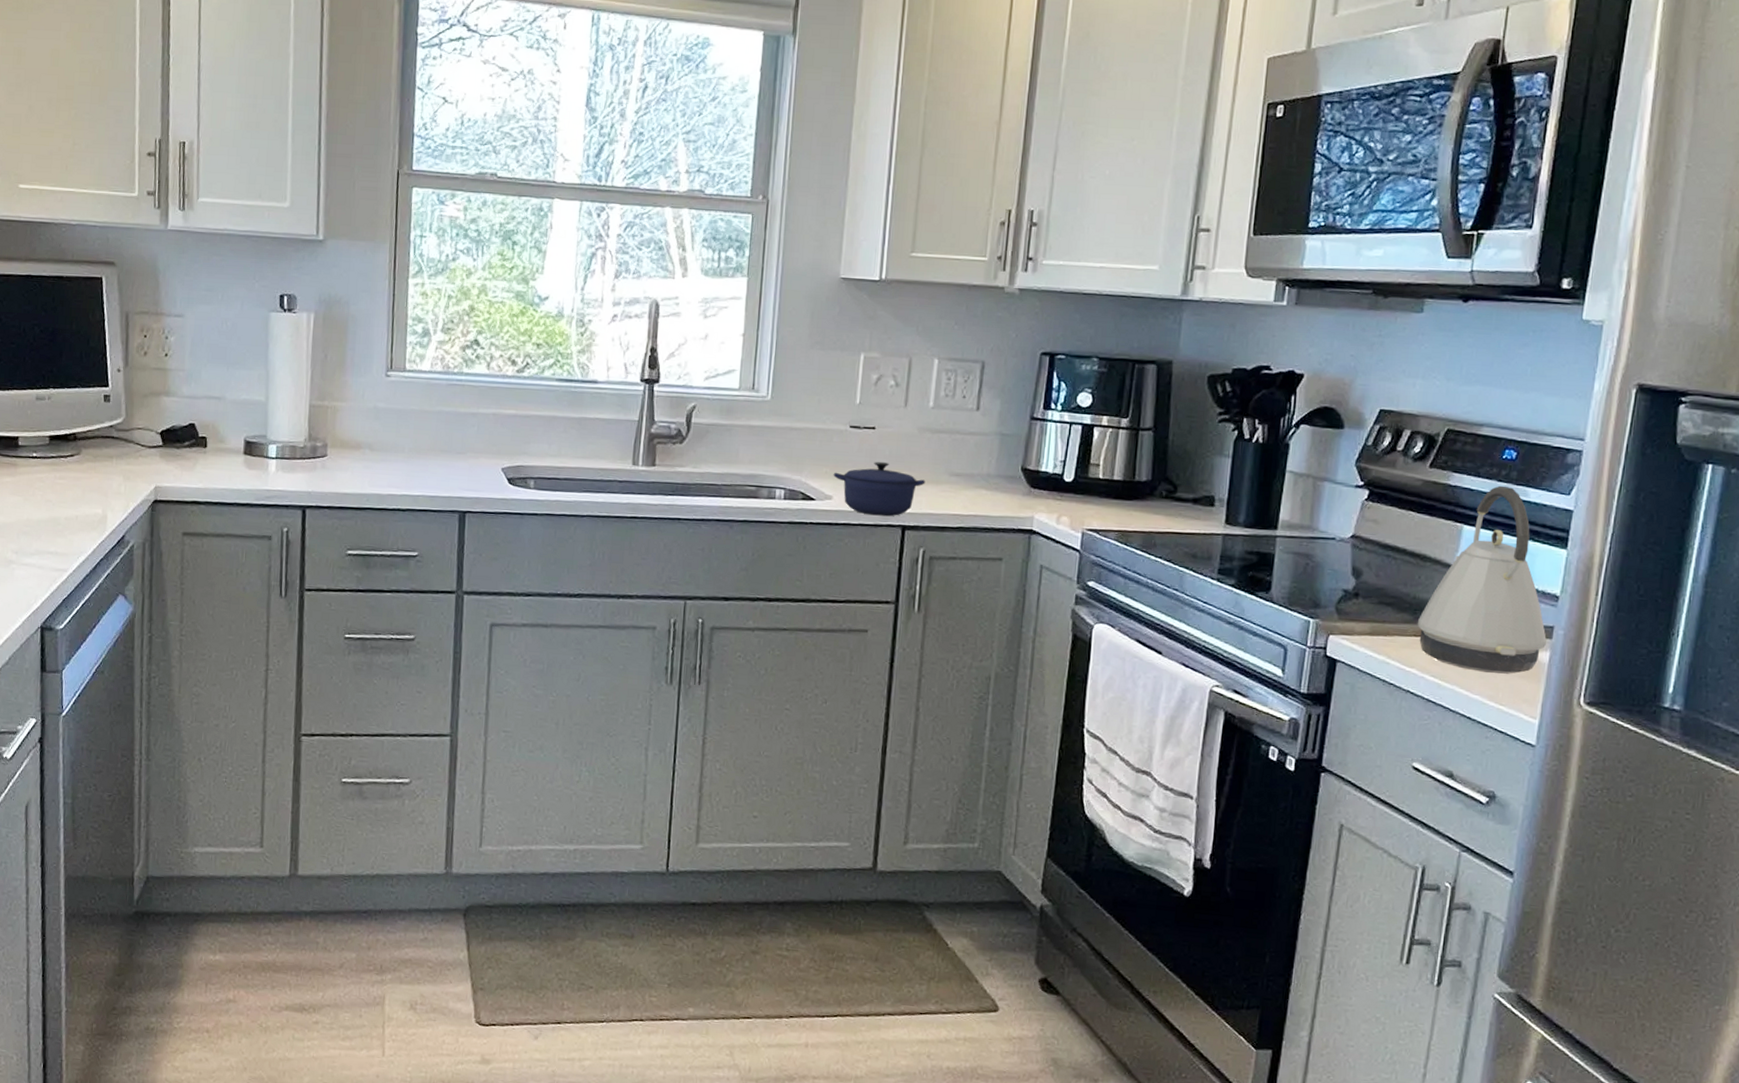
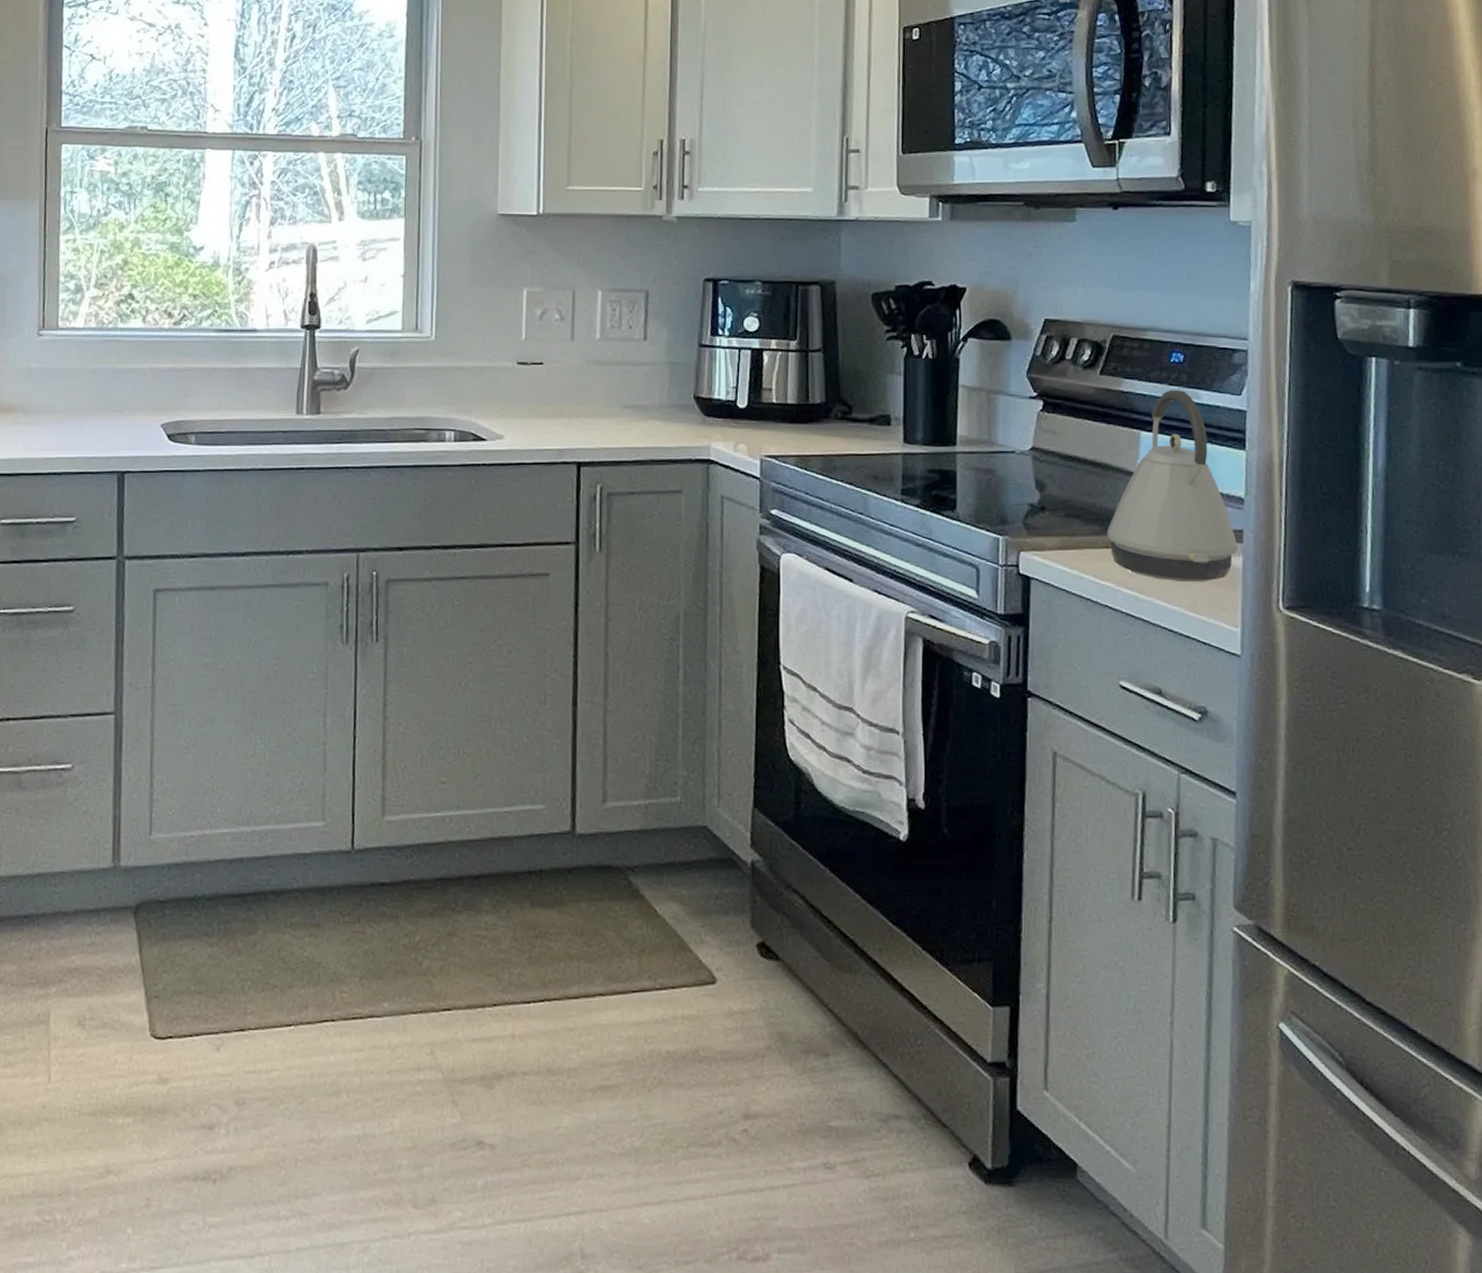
cooking pot: present [833,461,925,516] -> none [503,397,598,454]

